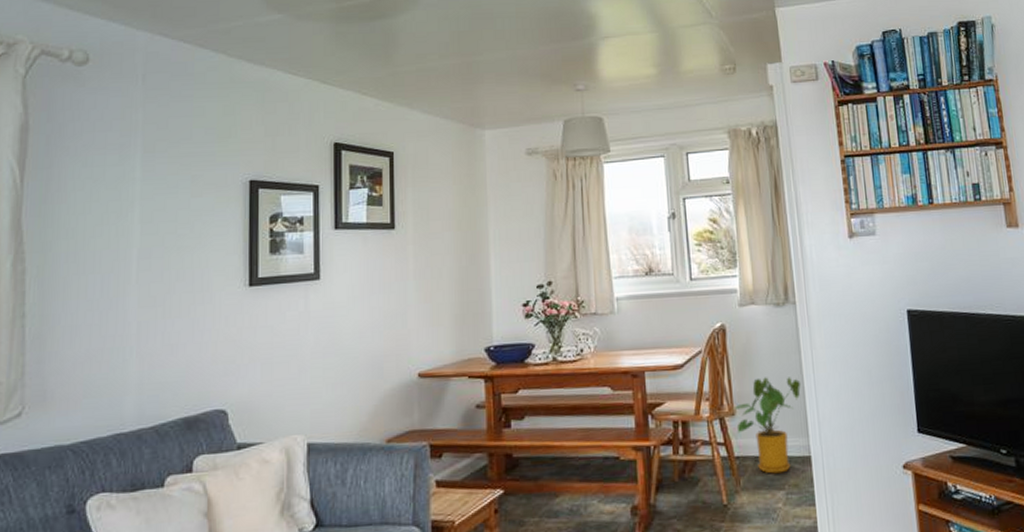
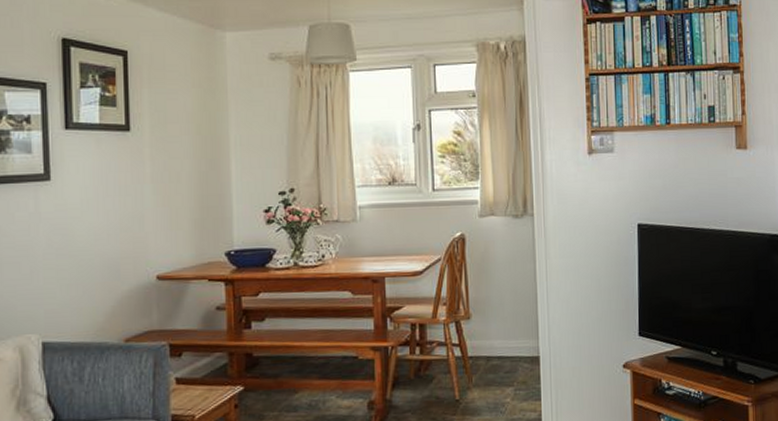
house plant: present [732,377,802,474] -> none [468,284,535,372]

